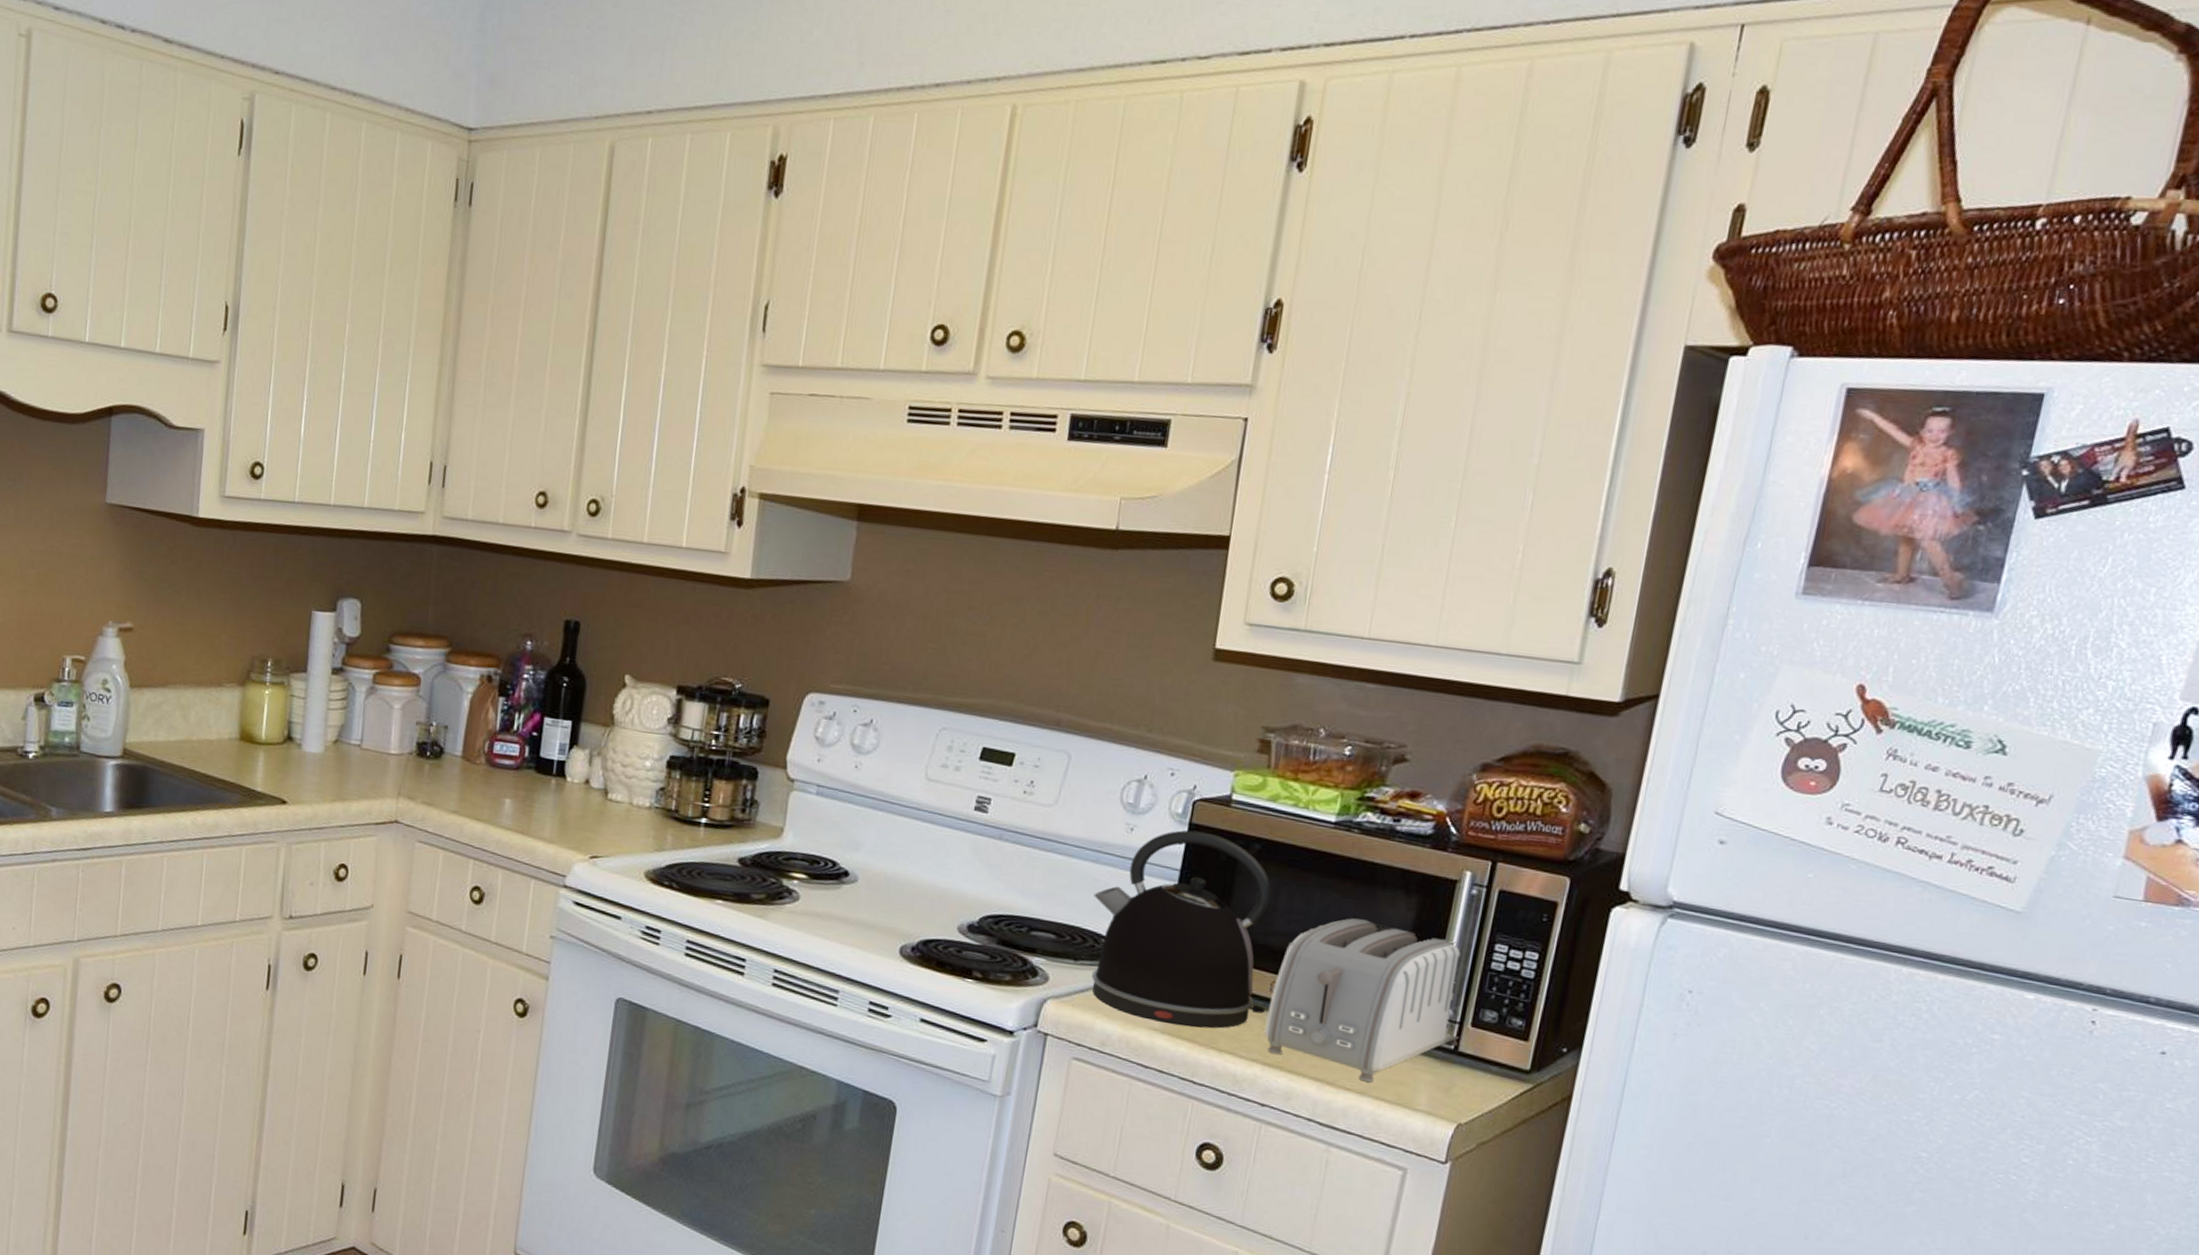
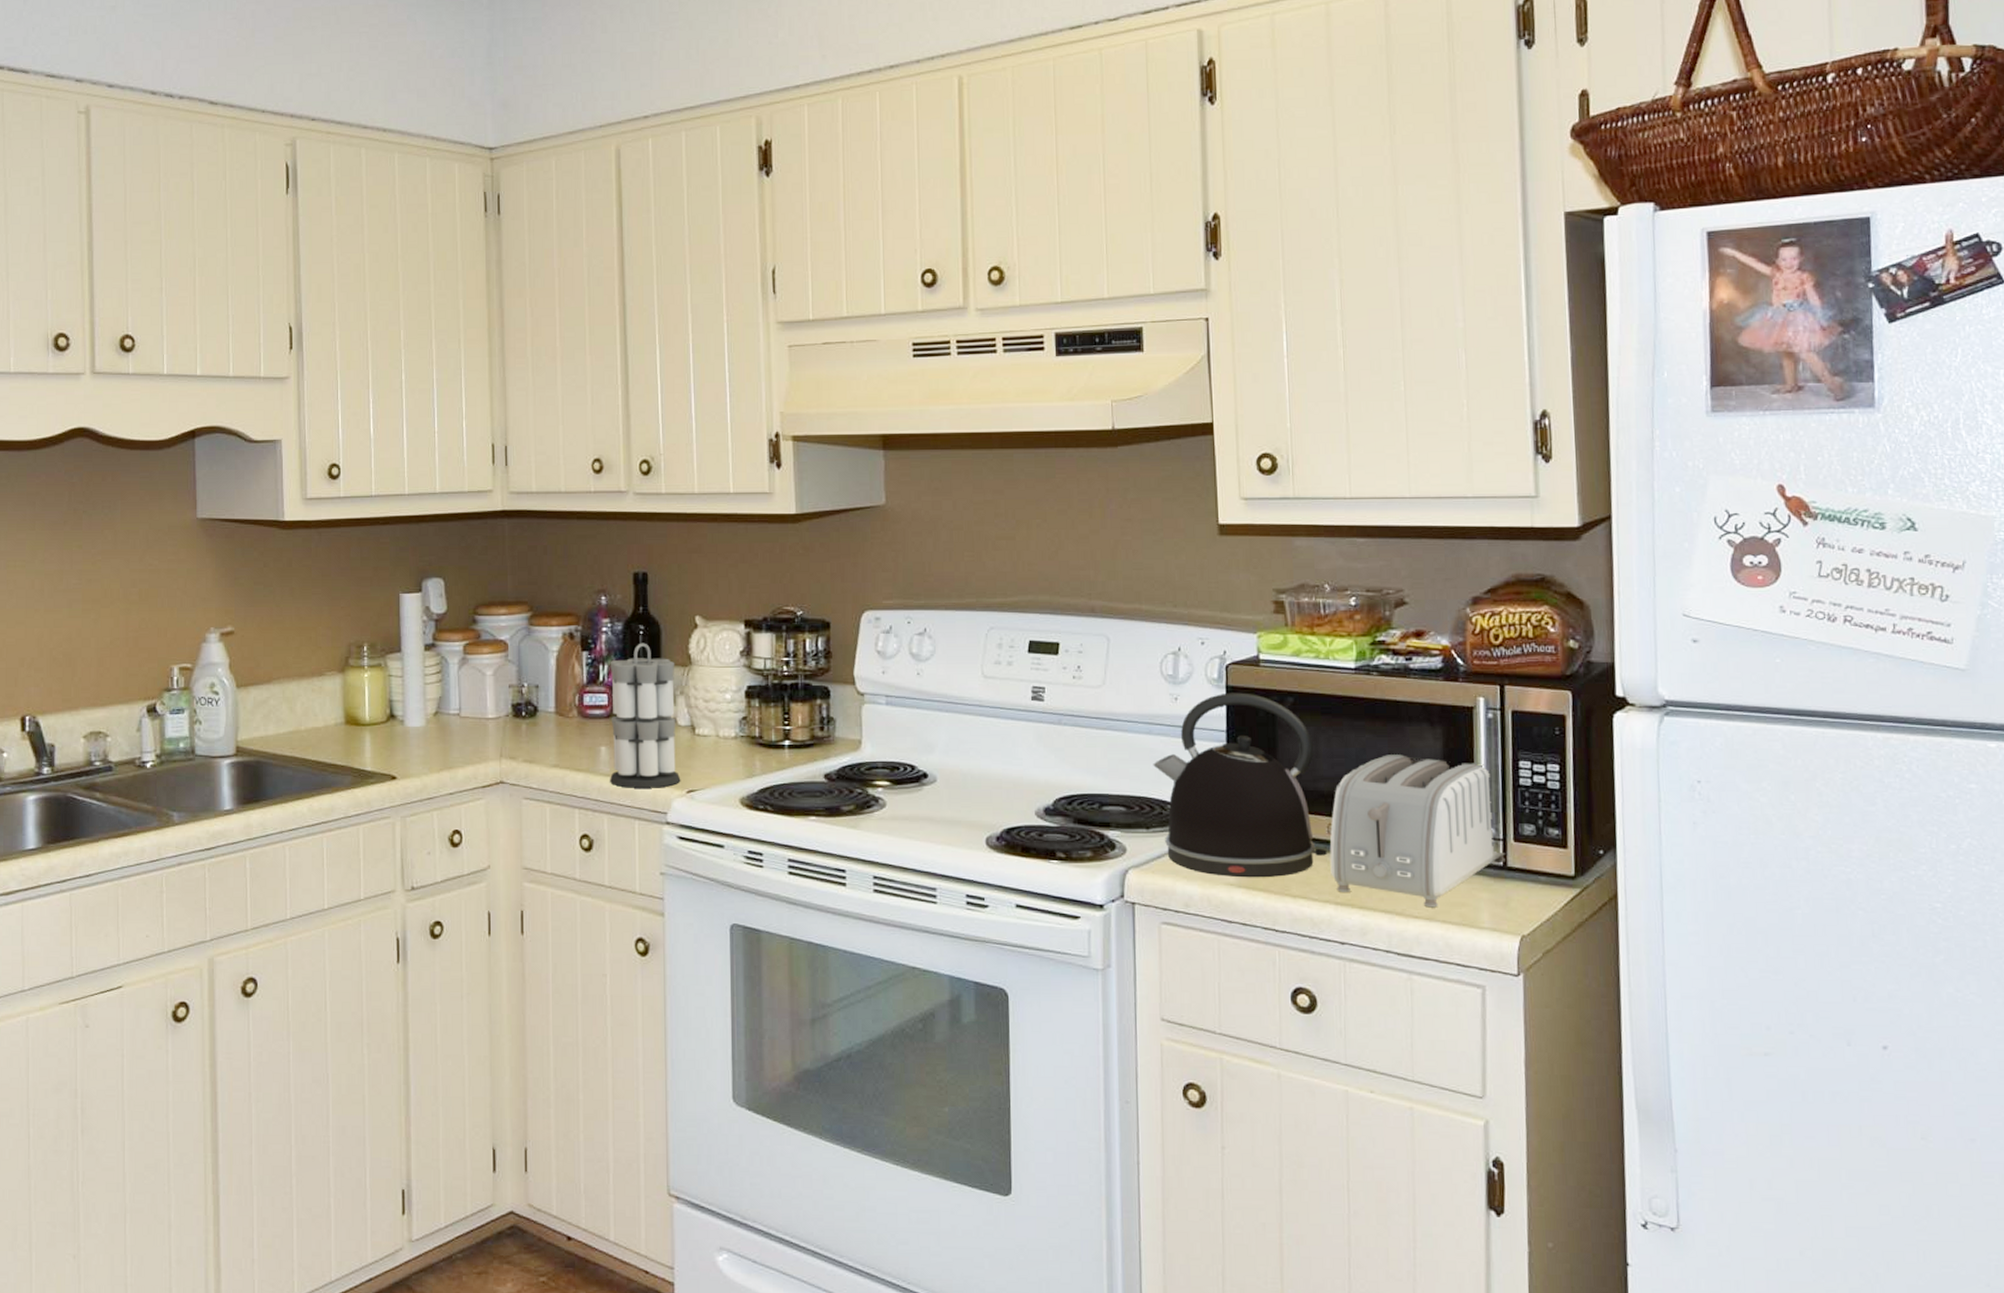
spice rack: none [510,695,597,850] -> present [610,643,681,788]

